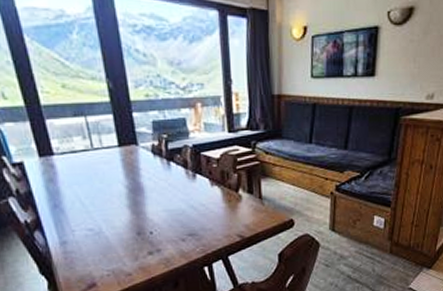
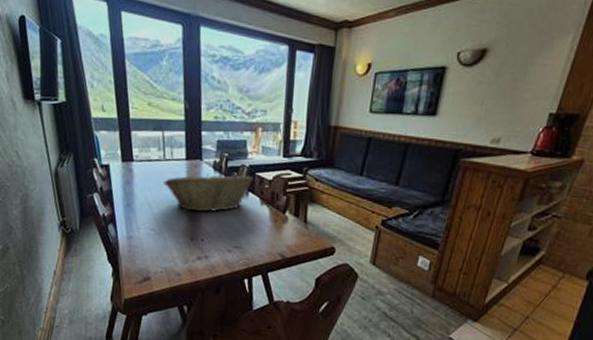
fruit basket: none [95,156,199,203] -> present [163,174,254,212]

